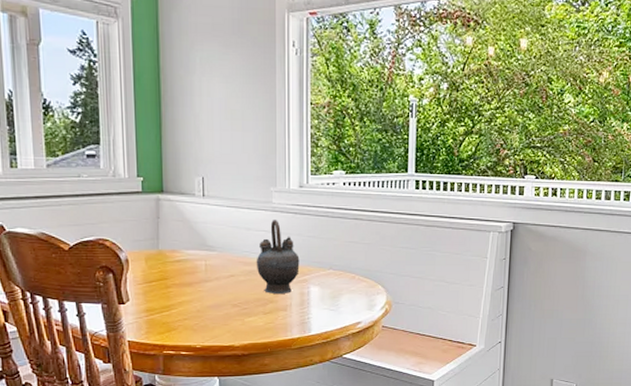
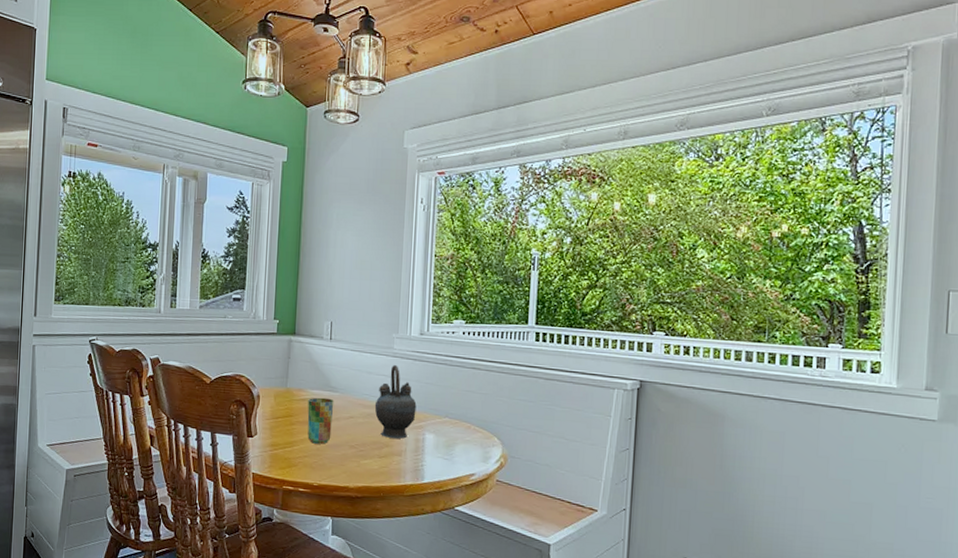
cup: none [183,257,212,305] -> present [307,397,334,444]

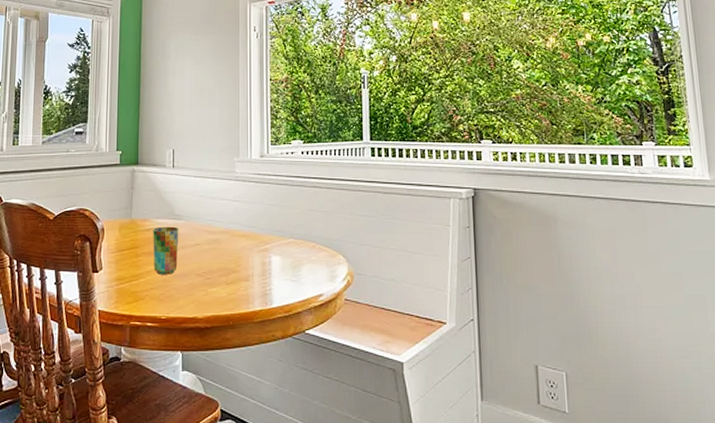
teapot: present [374,364,417,439] -> none [219,188,261,264]

